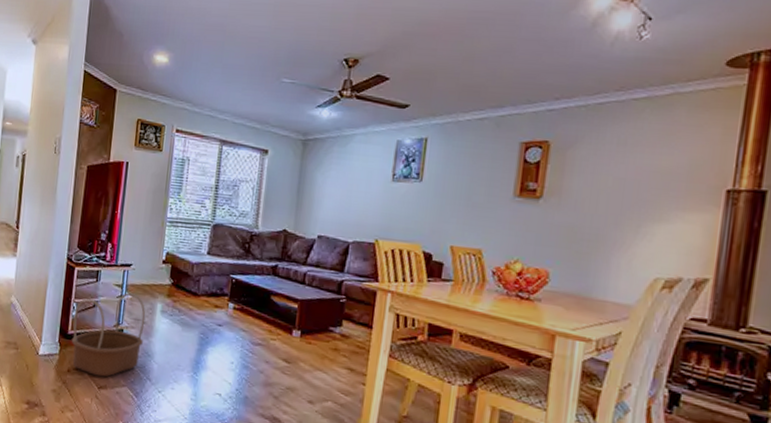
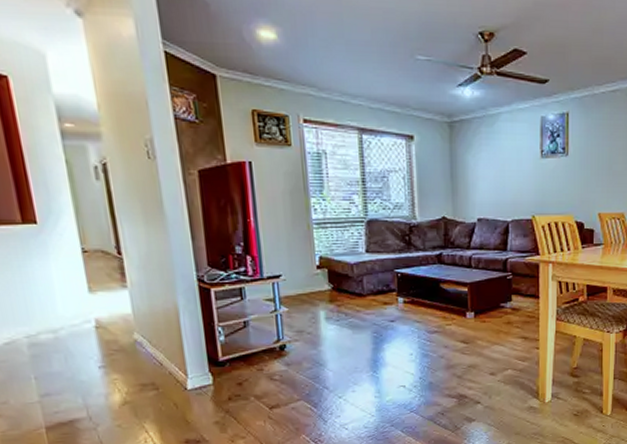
basket: present [71,292,146,377] -> none [221,305,311,397]

